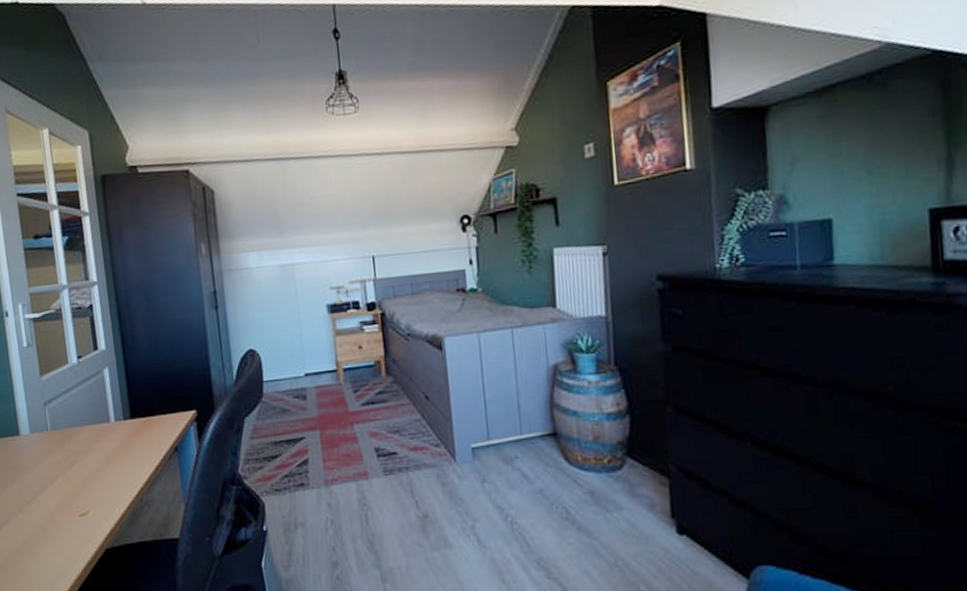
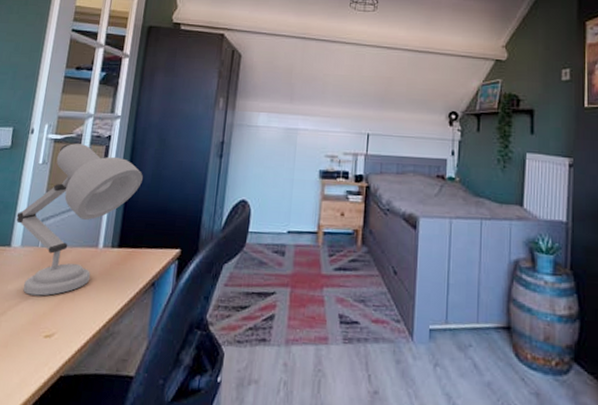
desk lamp: none [16,318,139,479] -> present [16,143,143,296]

